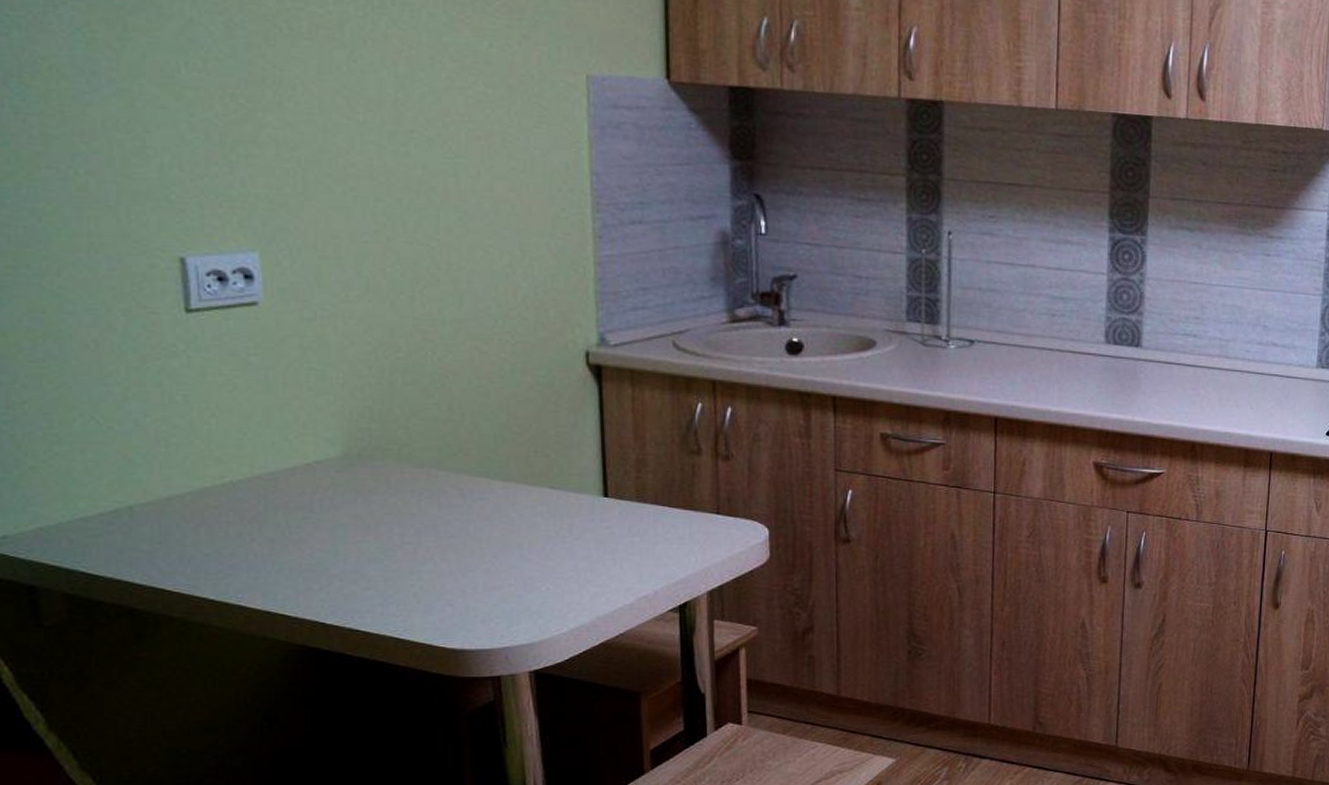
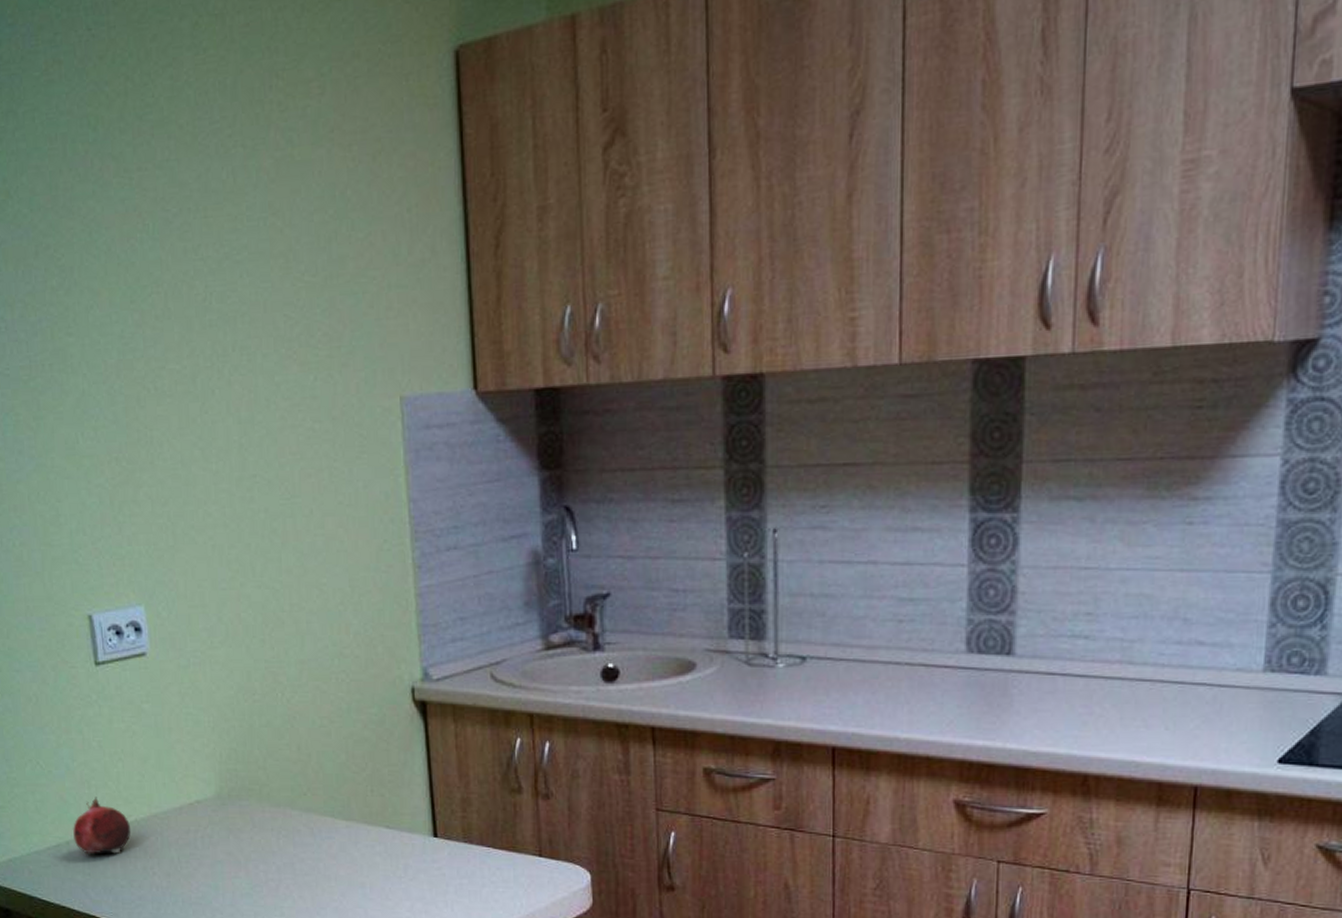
fruit: none [140,456,224,520] -> present [73,797,131,854]

